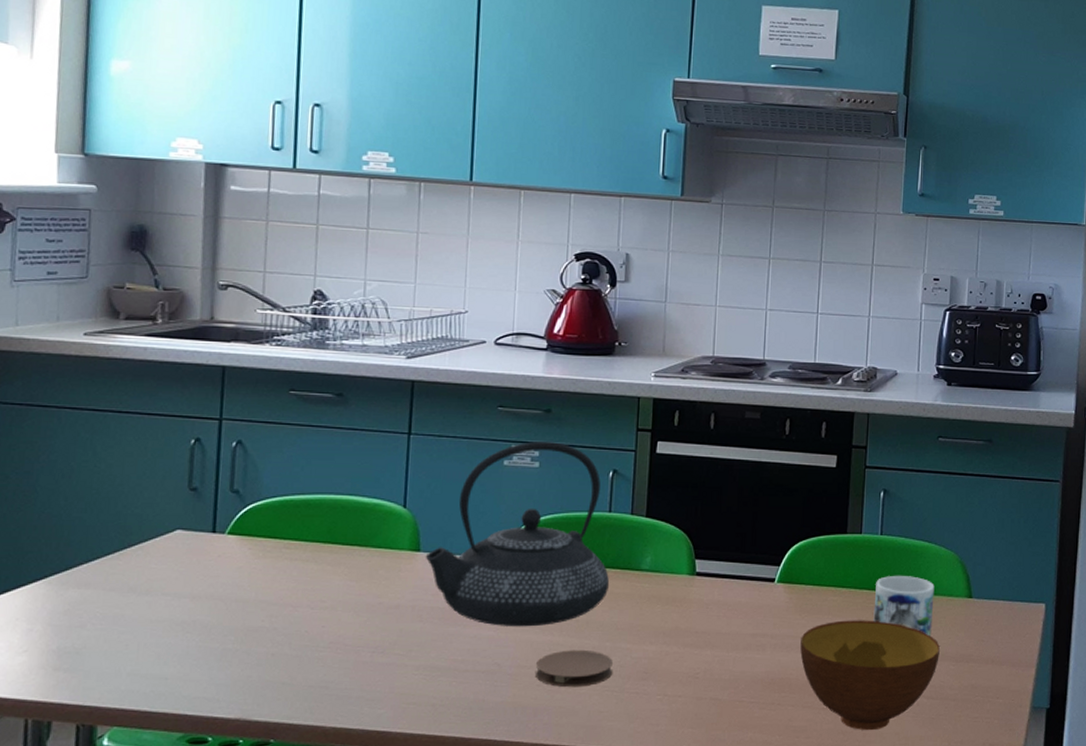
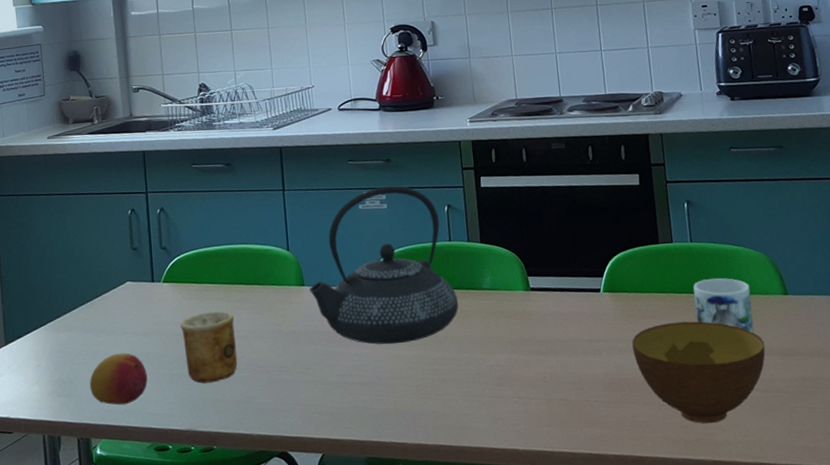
fruit: none [104,619,190,685] -> present [90,353,148,405]
cup: none [245,574,320,662] -> present [180,310,238,384]
coaster: present [536,649,613,688] -> none [409,361,472,395]

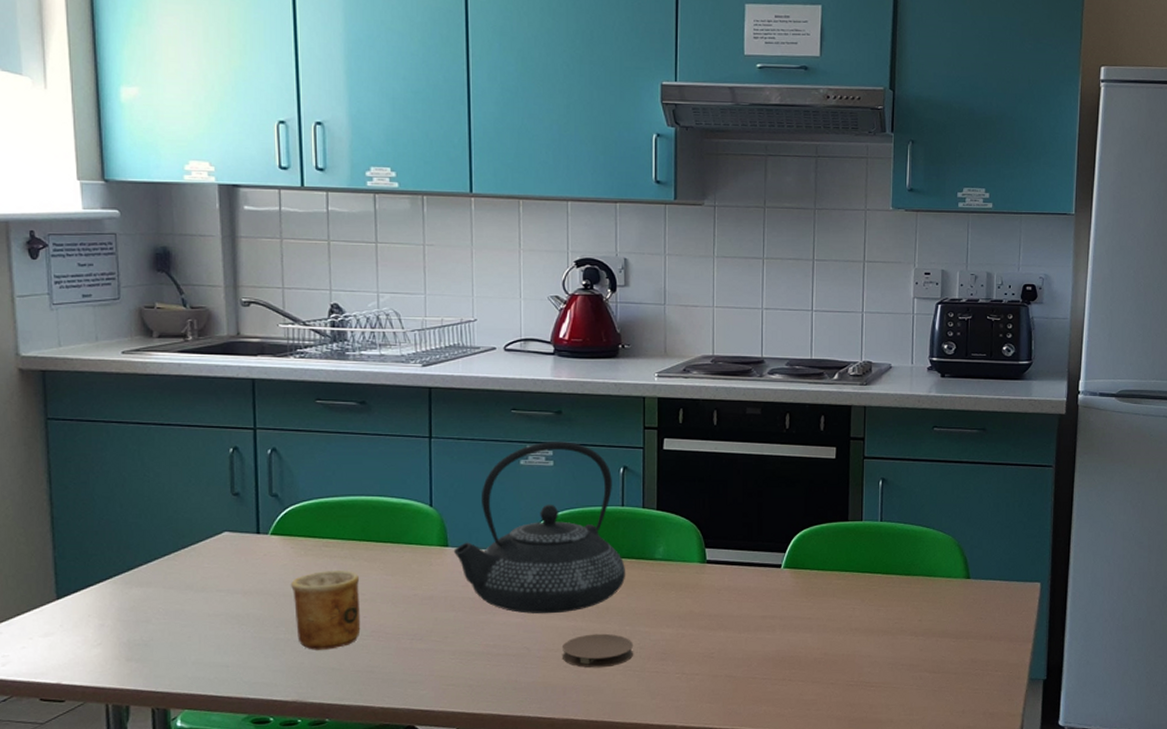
fruit: present [90,353,148,405] -> none [170,613,246,672]
coaster: none [409,361,472,395] -> present [563,633,633,668]
bowl: present [632,321,765,424] -> none [808,601,940,702]
mug: present [693,278,754,334] -> none [876,559,934,616]

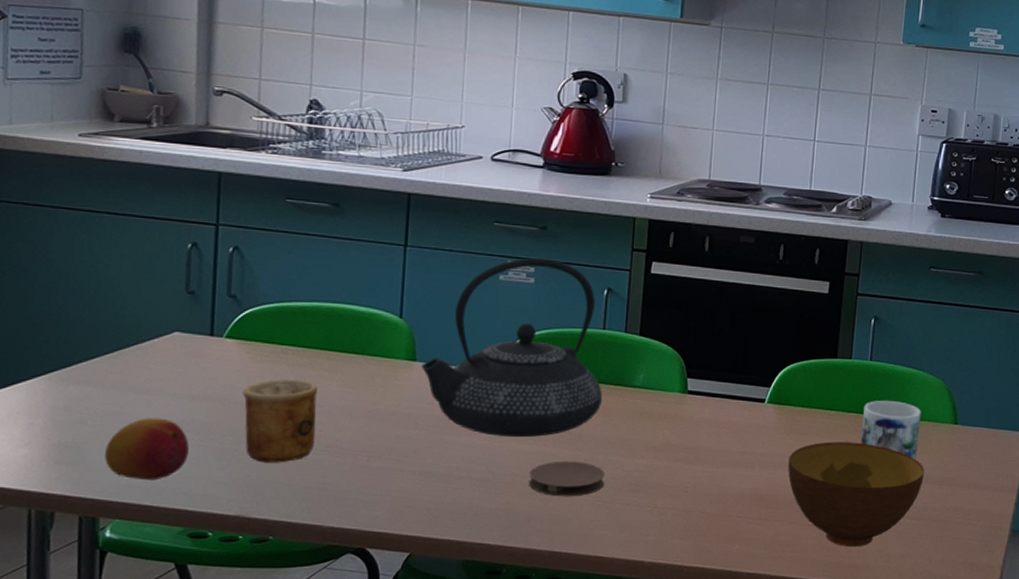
fruit: none [170,613,246,672] -> present [105,418,189,481]
bowl: none [808,601,940,702] -> present [788,441,924,546]
mug: none [876,559,934,616] -> present [860,401,921,460]

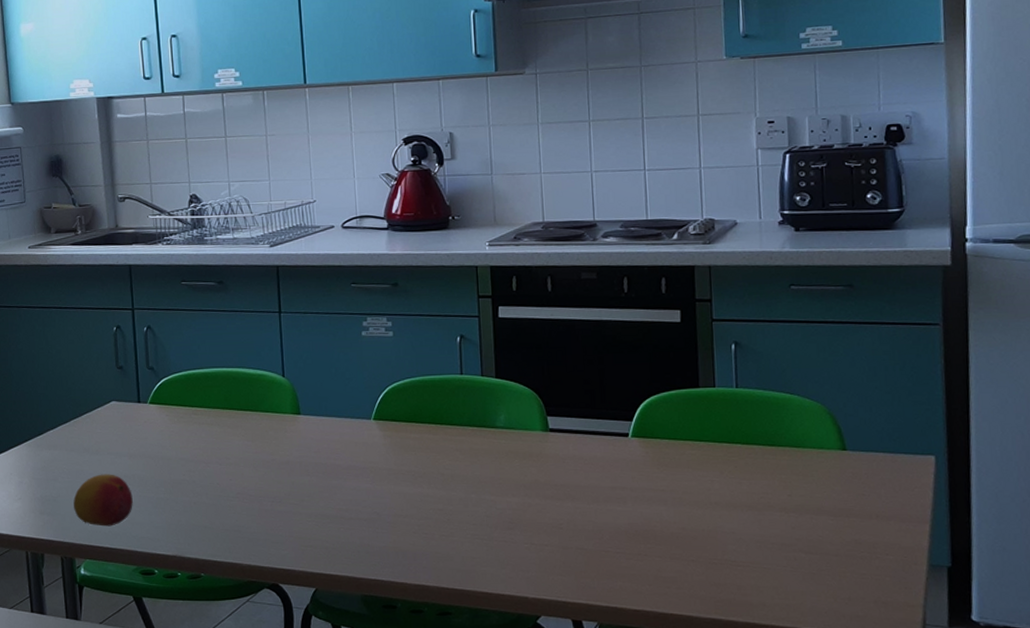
cup: present [243,378,317,463] -> none [167,435,228,509]
teapot: present [421,258,603,438] -> none [305,312,469,481]
coaster: present [529,461,604,497] -> none [411,501,480,535]
bowl: present [788,441,924,546] -> none [661,473,815,583]
mug: present [860,401,921,460] -> none [736,429,804,490]

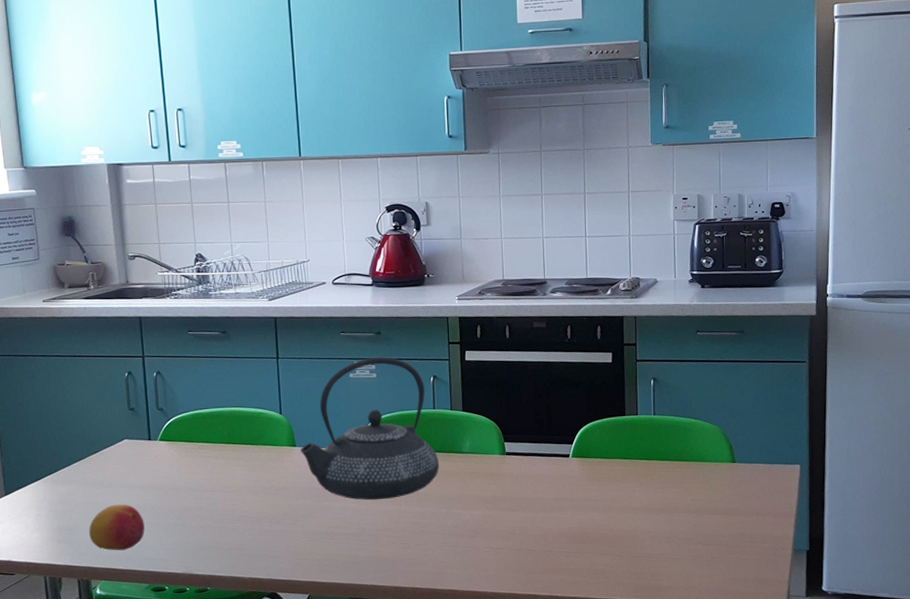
teapot: none [305,312,469,481] -> present [300,357,440,500]

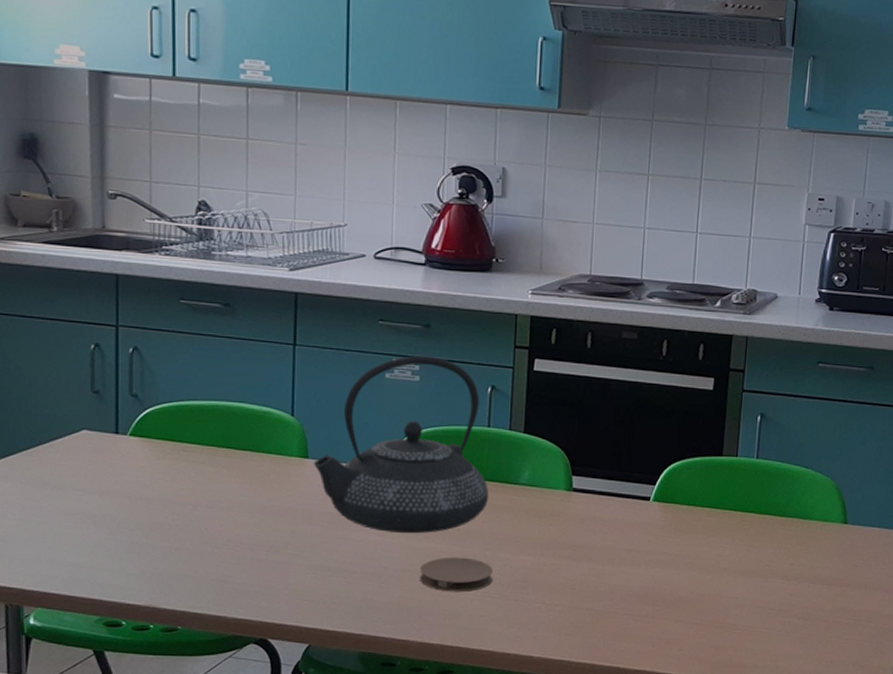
fruit: present [89,504,145,551] -> none [26,512,101,572]
coaster: none [391,515,448,545] -> present [420,557,493,593]

